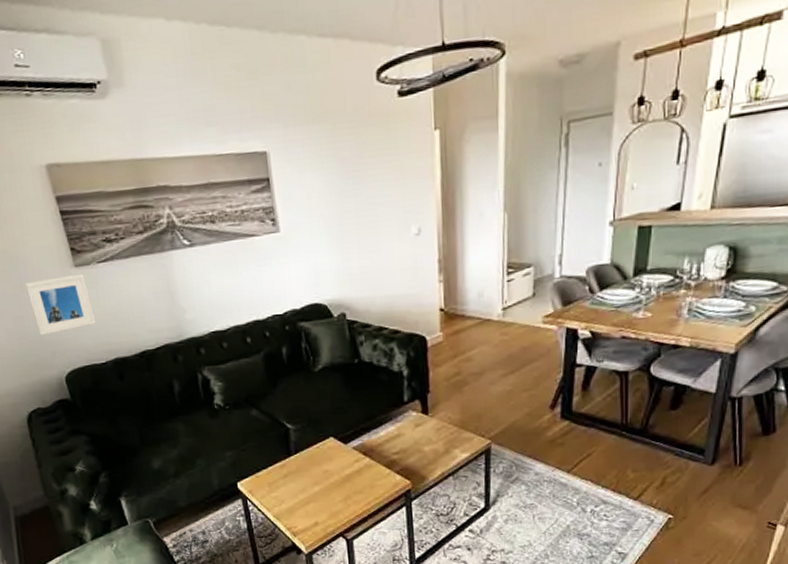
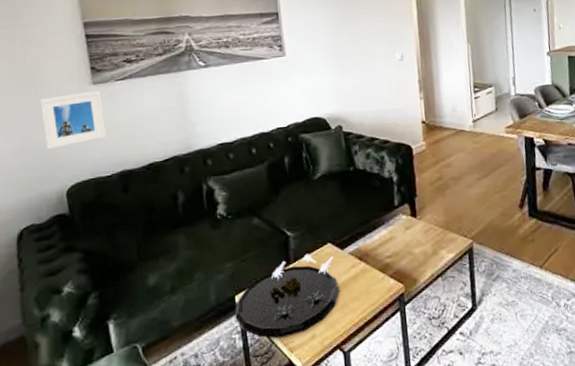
decorative tray: none [237,446,343,522] -> present [235,253,340,338]

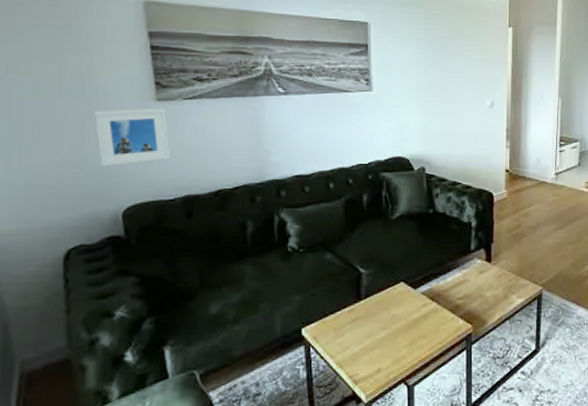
decorative tray: present [235,253,340,338] -> none [300,291,409,370]

